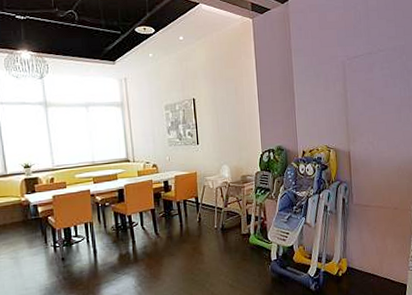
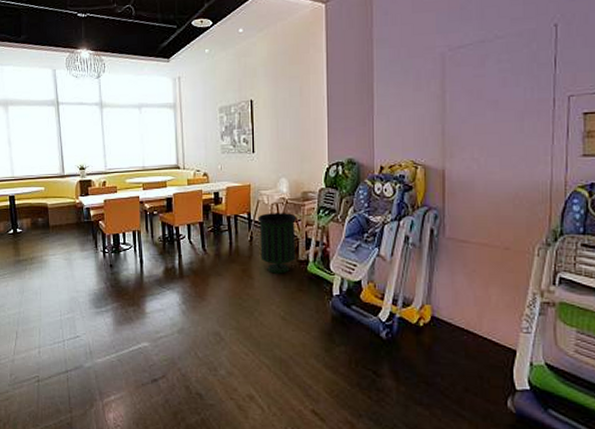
trash can: none [204,194,239,248] -> present [257,213,297,274]

